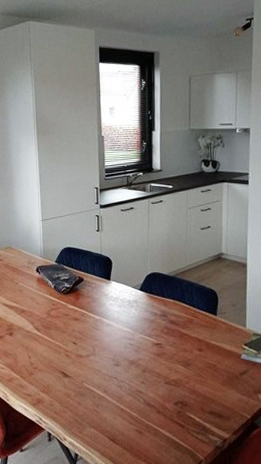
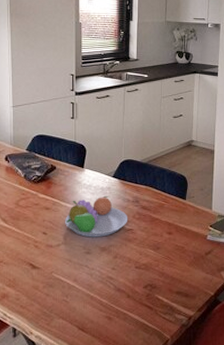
fruit bowl: none [94,308,156,350] -> present [65,195,128,238]

